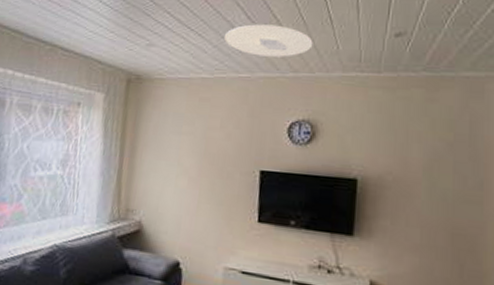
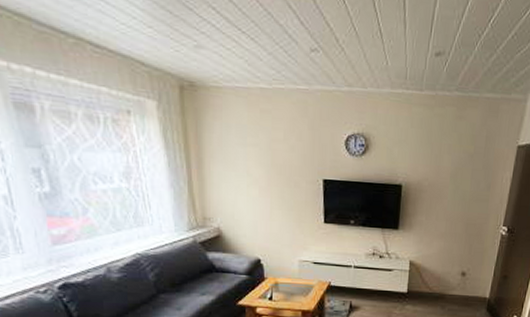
ceiling light: present [224,24,313,57] -> none [279,31,365,70]

